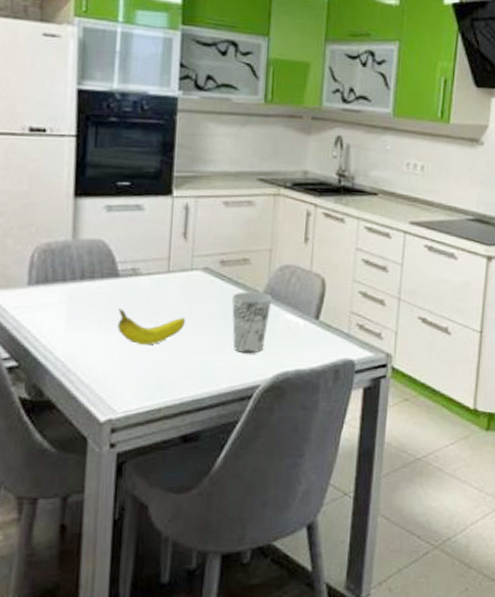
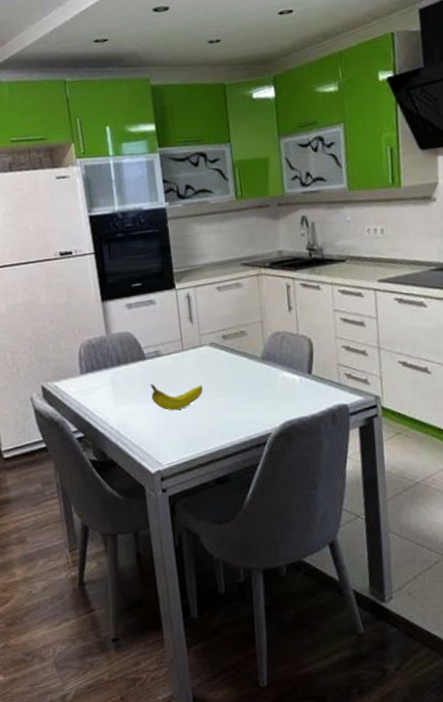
cup: present [232,292,272,354] -> none [237,357,270,409]

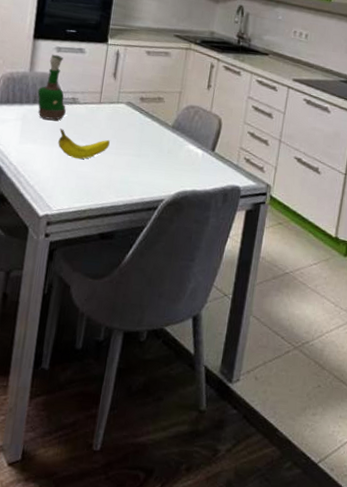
grog bottle: none [119,312,152,378] -> present [37,54,66,120]

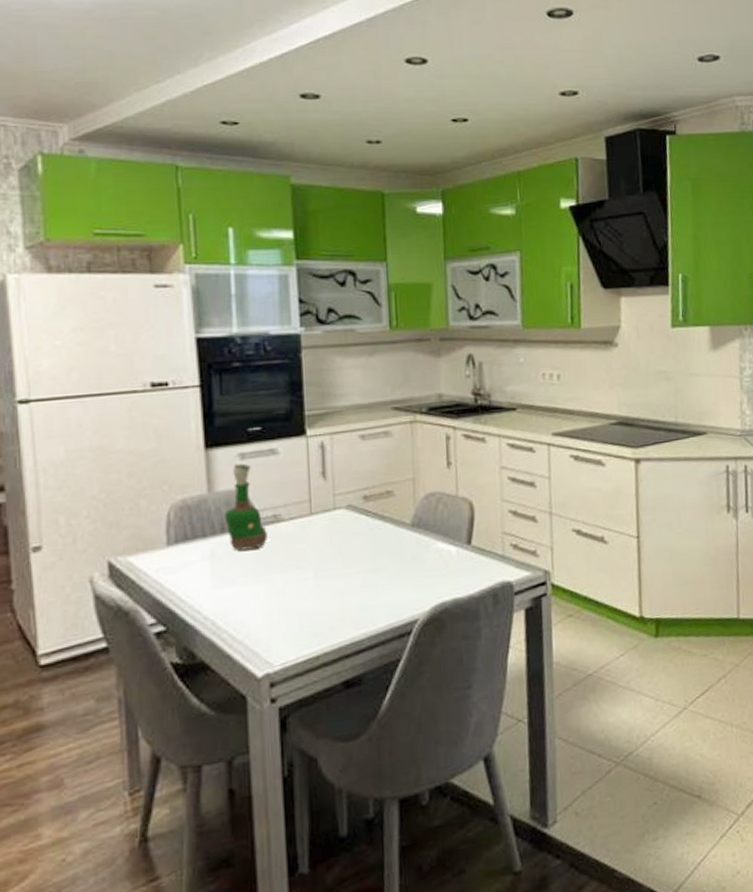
fruit: present [58,128,110,159] -> none [264,558,334,593]

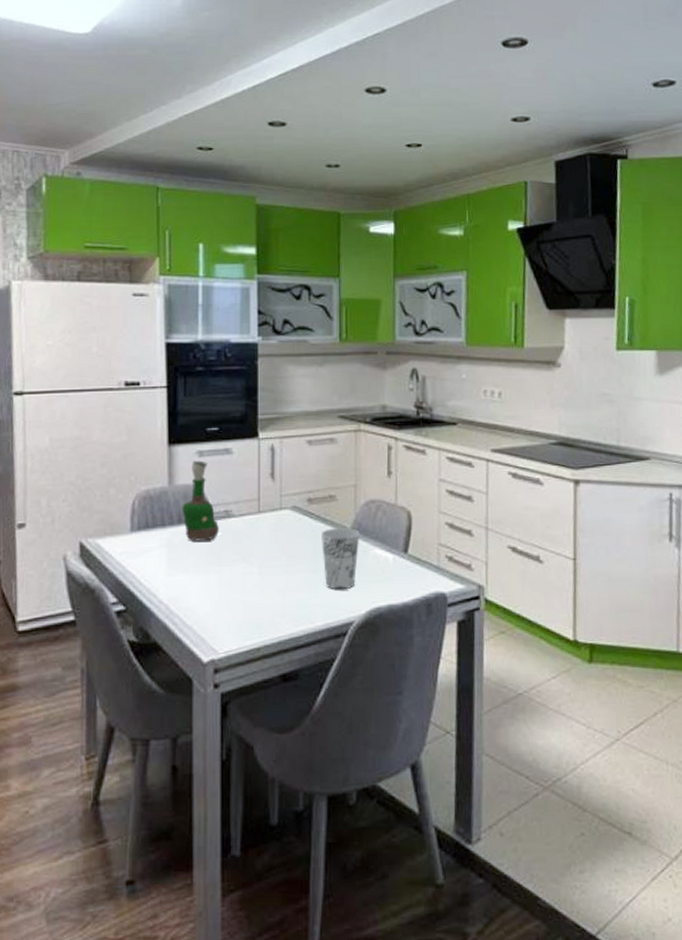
cup: none [380,523,421,589] -> present [321,528,360,590]

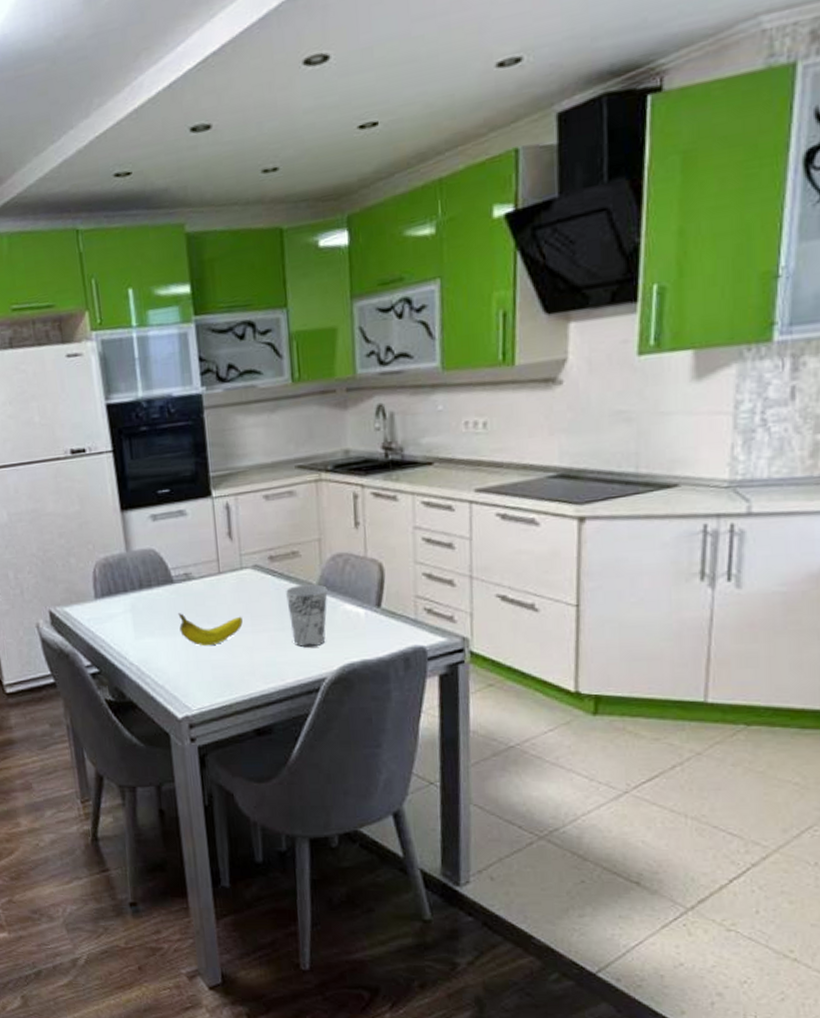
grog bottle: present [182,460,219,541] -> none [141,524,181,605]
fruit: none [214,550,278,585] -> present [178,613,243,646]

